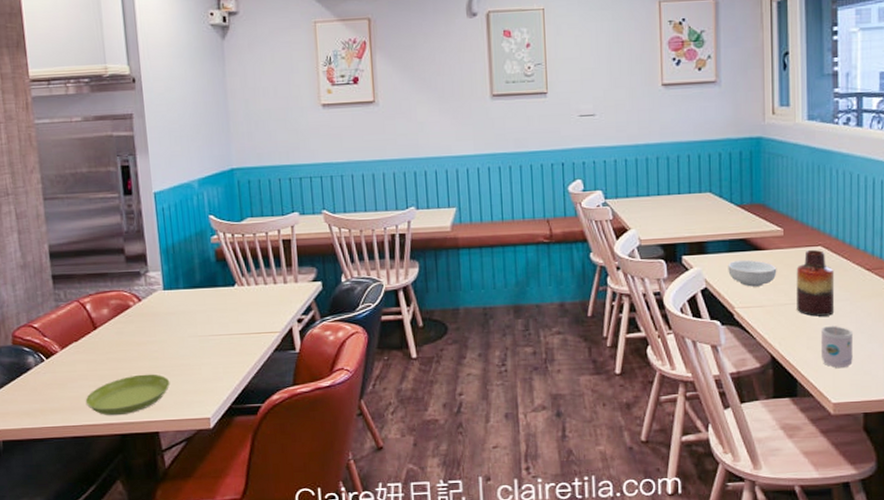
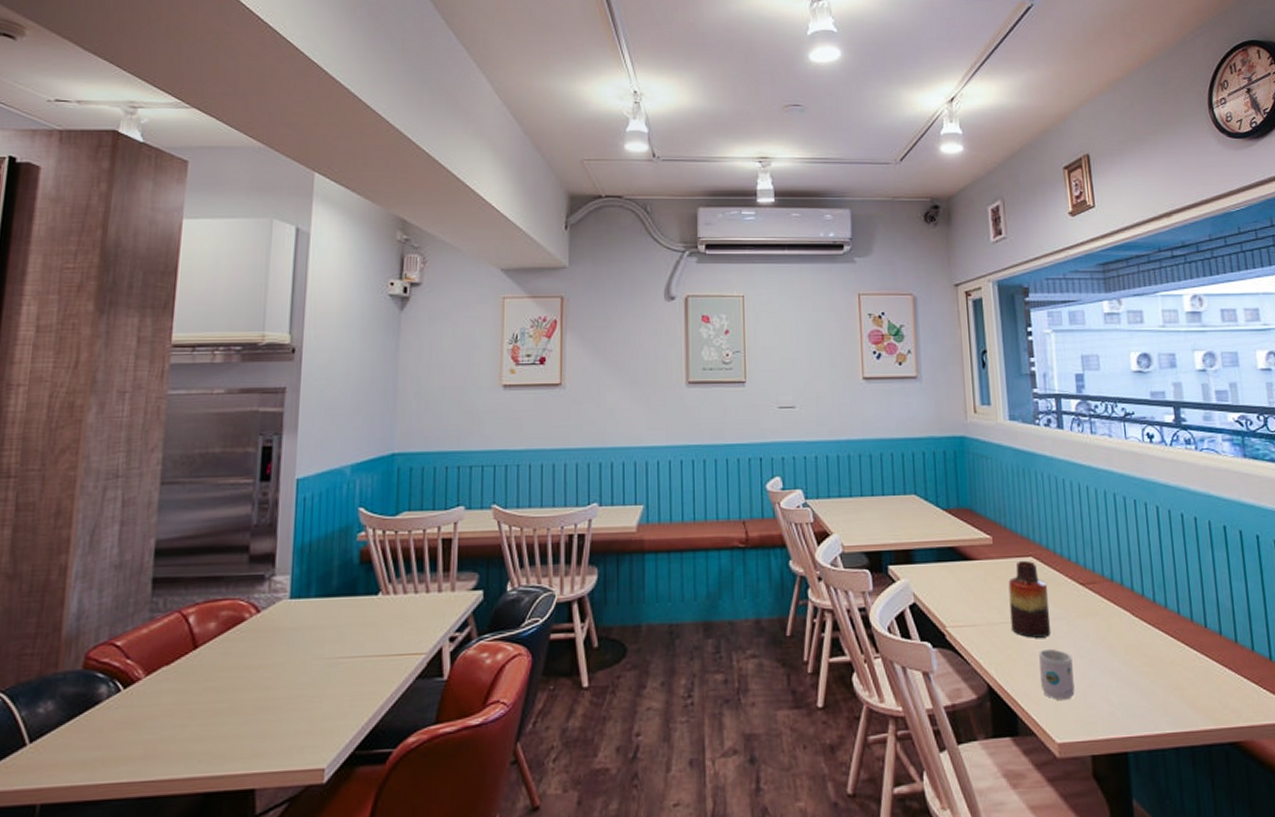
saucer: present [85,374,170,416] -> none [164,708,280,768]
cereal bowl: present [728,259,777,287] -> none [937,571,989,603]

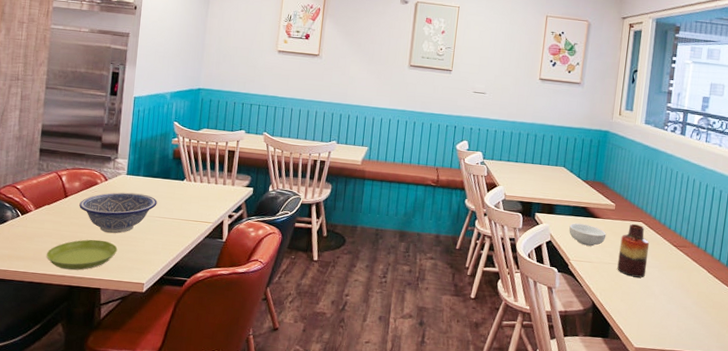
saucer: none [164,708,280,768] -> present [46,239,118,270]
decorative bowl: none [217,625,339,696] -> present [79,192,157,234]
cereal bowl: none [937,571,989,603] -> present [569,223,607,246]
mug: present [1039,648,1075,700] -> none [631,285,657,320]

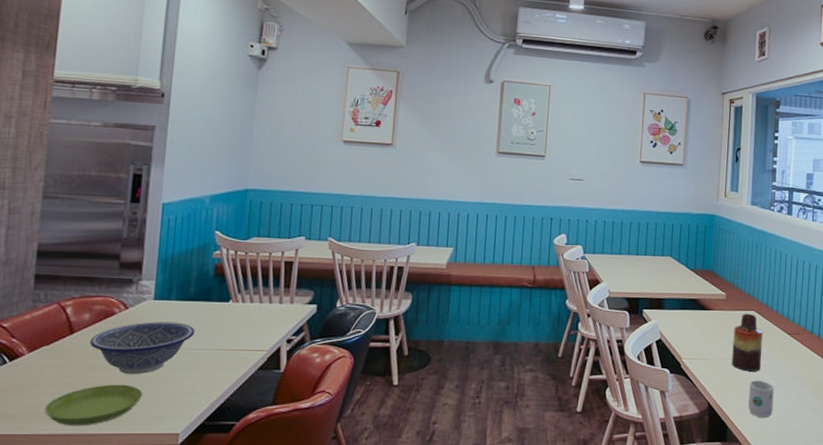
cereal bowl: present [569,223,607,246] -> none [679,317,719,342]
mug: none [631,285,657,320] -> present [748,379,774,417]

